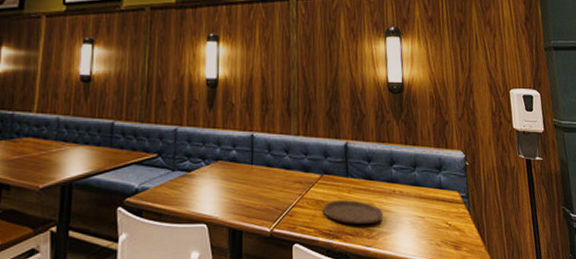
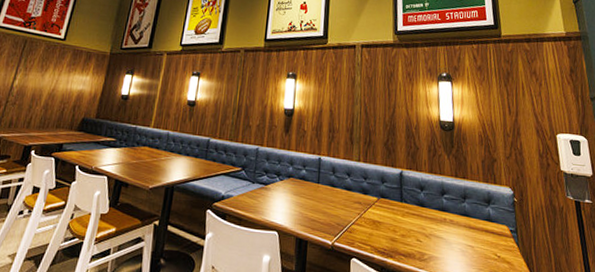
plate: present [323,200,384,224] -> none [379,222,435,247]

